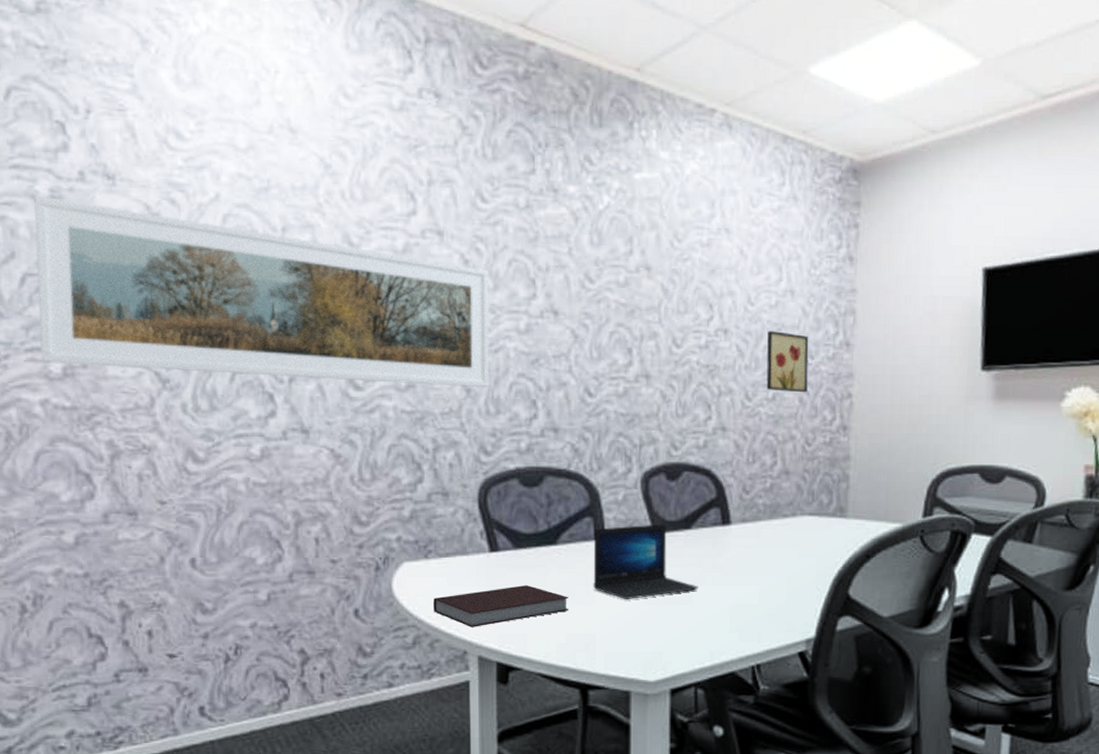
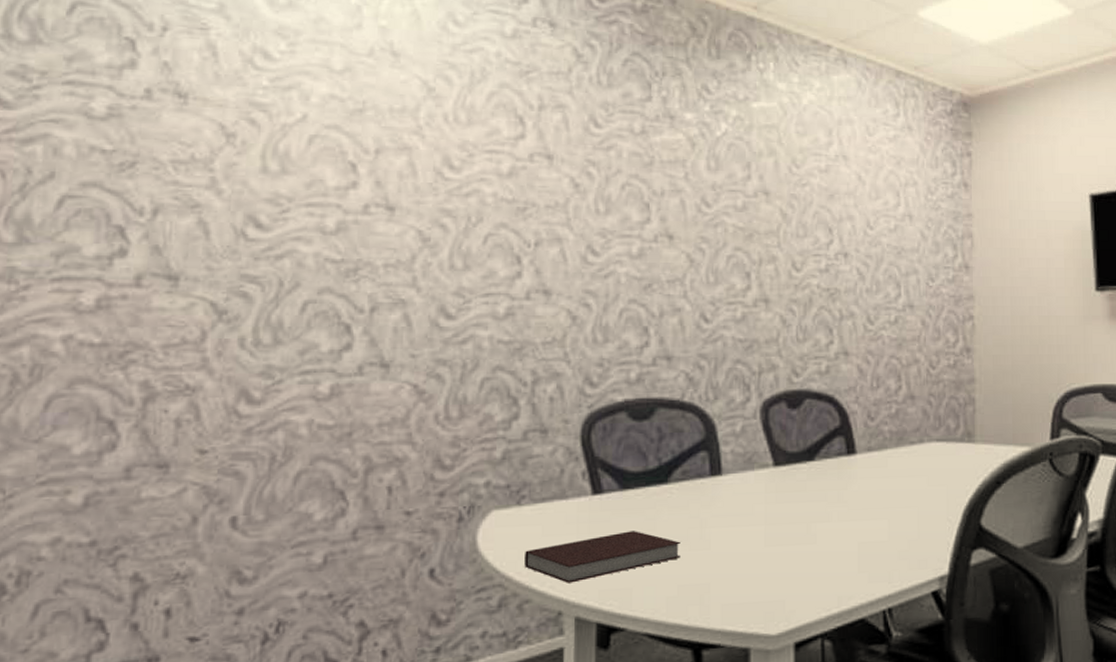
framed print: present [34,195,490,388] -> none [69,112,601,315]
laptop: present [593,524,698,599] -> none [708,456,823,542]
wall art: present [766,331,809,393] -> none [888,254,929,315]

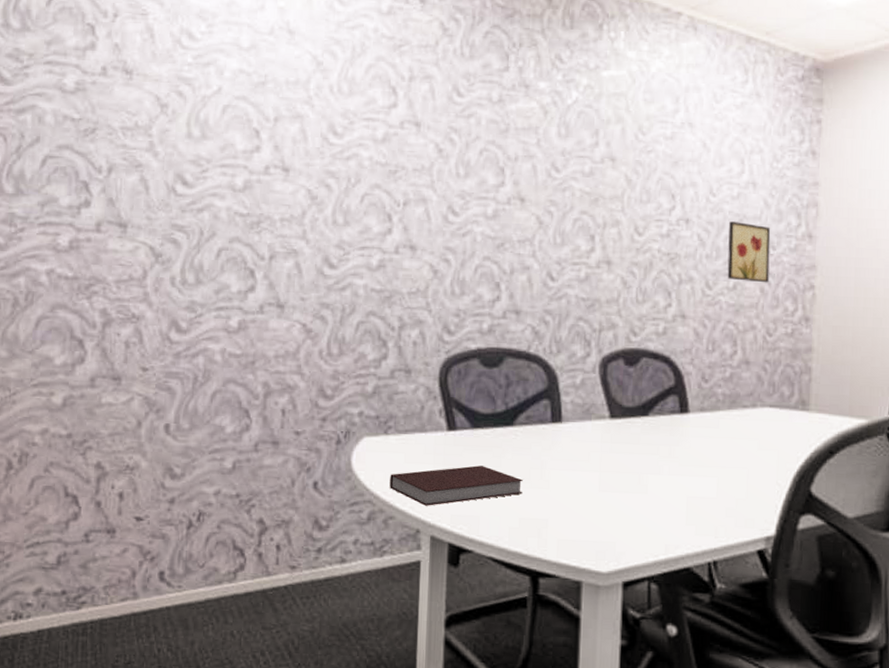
wall art: none [888,254,929,315] -> present [727,221,771,283]

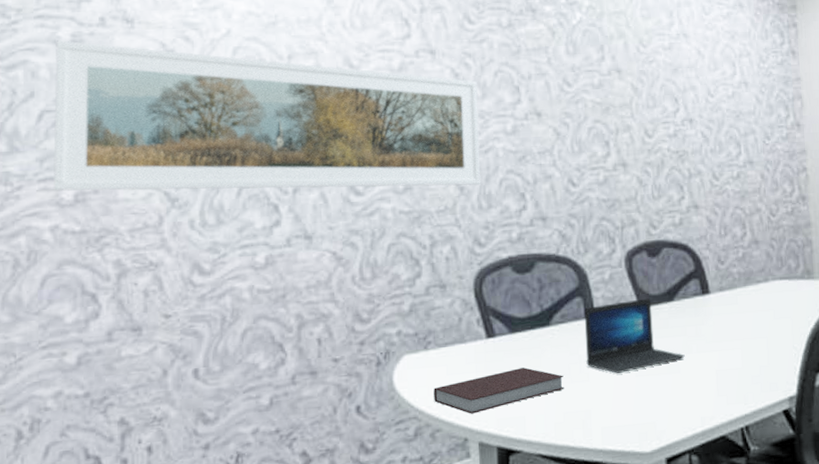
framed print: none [51,87,461,270] -> present [52,40,481,191]
laptop: none [548,409,654,485] -> present [584,298,685,373]
wall art: present [727,221,771,283] -> none [728,118,767,170]

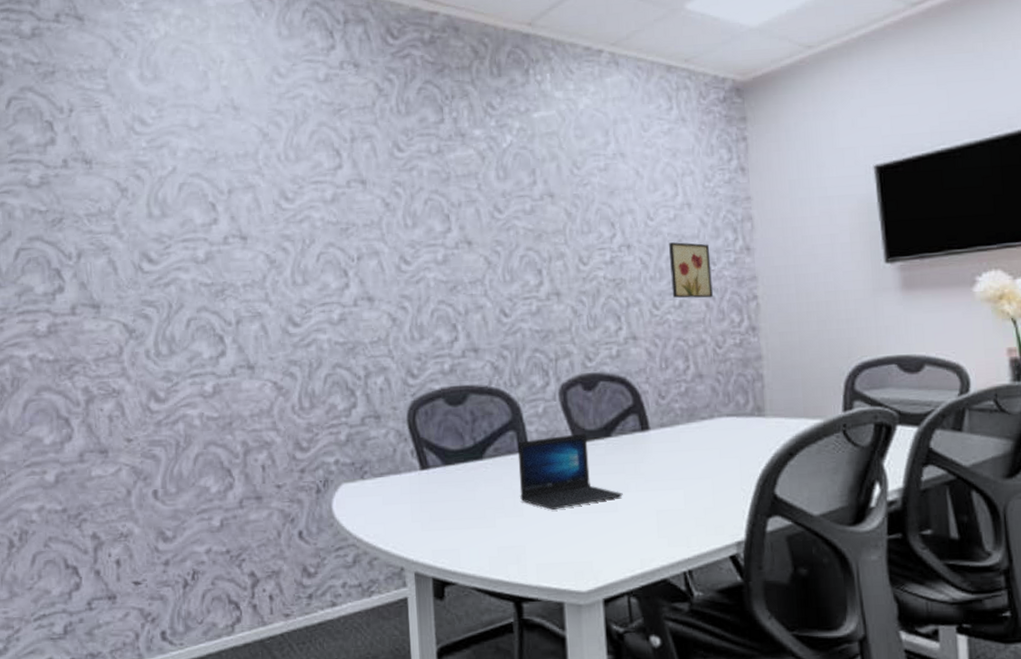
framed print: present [52,40,481,191] -> none [27,182,413,323]
notebook: present [434,367,564,414] -> none [370,500,498,544]
wall art: none [728,118,767,170] -> present [669,242,713,299]

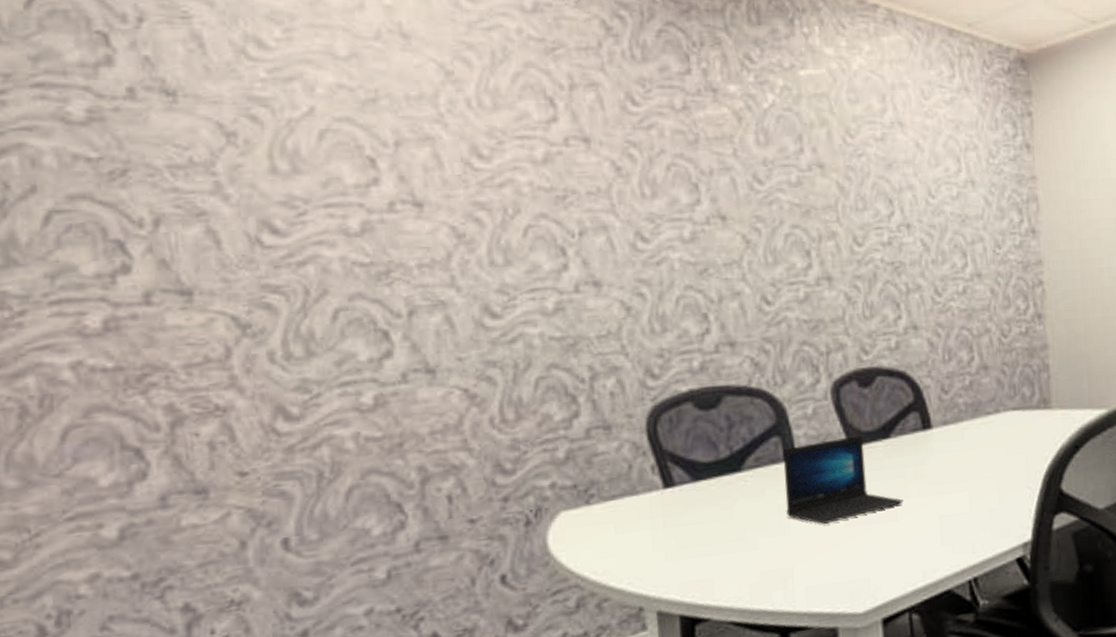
wall art: present [669,242,713,299] -> none [952,223,998,284]

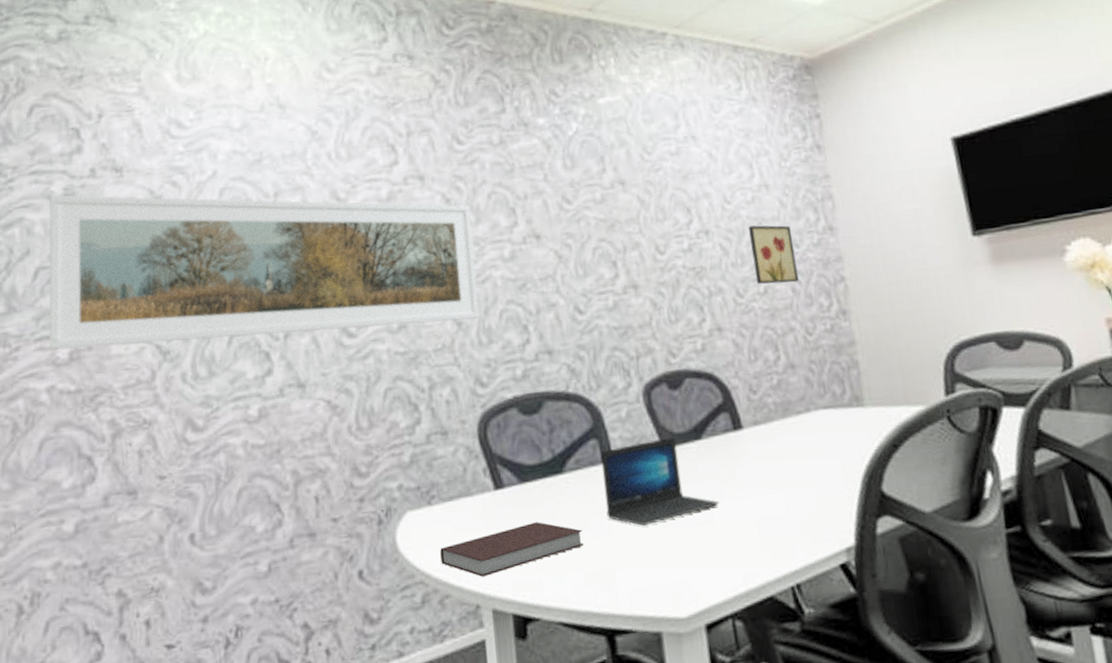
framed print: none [64,117,653,317] -> present [48,195,480,350]
notebook: none [599,521,760,579] -> present [440,522,584,577]
wall art: none [952,223,998,284] -> present [749,225,799,284]

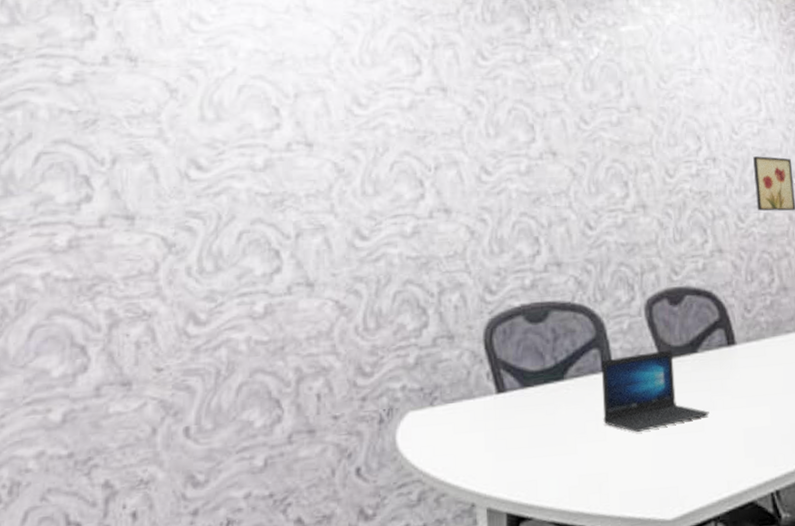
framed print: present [48,195,480,350] -> none [46,80,493,237]
notebook: present [440,522,584,577] -> none [439,425,579,477]

